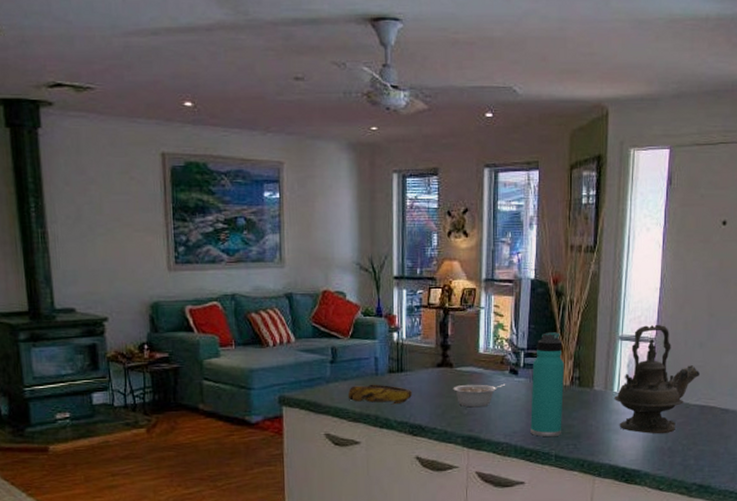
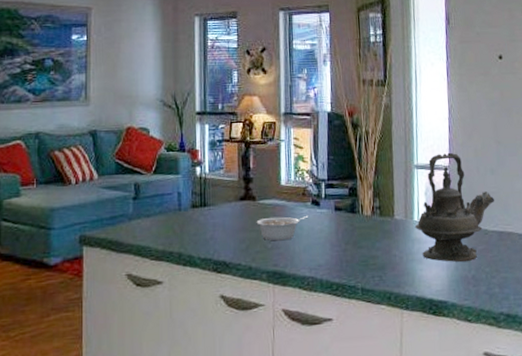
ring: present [347,384,413,405] -> none [150,219,216,241]
thermos bottle: present [531,332,565,437] -> none [333,162,367,270]

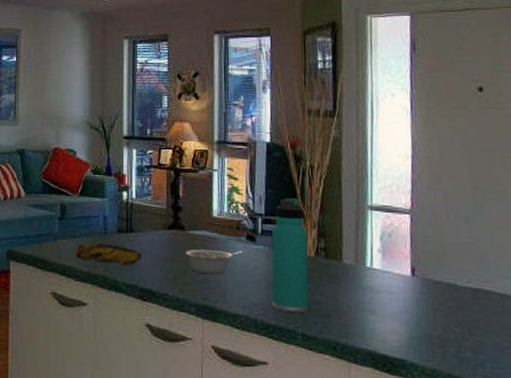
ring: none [150,219,216,241] -> present [75,243,143,266]
thermos bottle: none [333,162,367,270] -> present [271,198,309,313]
teapot: present [414,152,494,262] -> none [366,194,468,318]

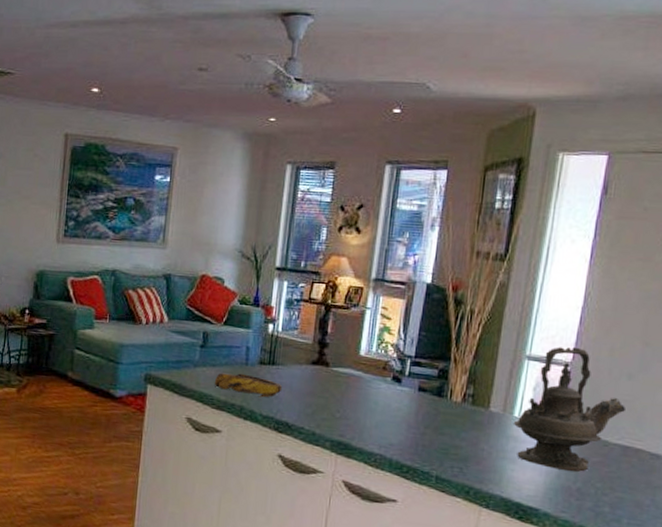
legume: present [185,249,242,275] -> none [326,386,385,412]
thermos bottle: present [271,198,309,313] -> none [410,342,458,456]
teapot: none [366,194,468,318] -> present [513,346,625,472]

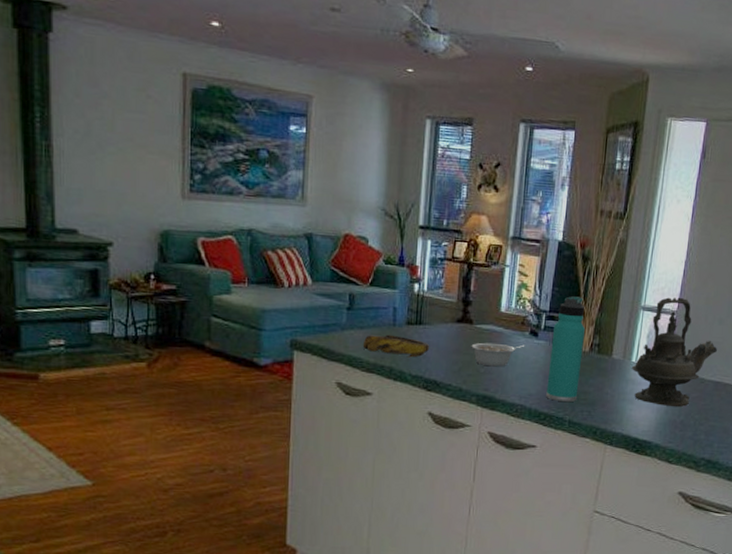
legume: none [326,386,385,412] -> present [471,342,524,367]
thermos bottle: none [410,342,458,456] -> present [546,296,586,403]

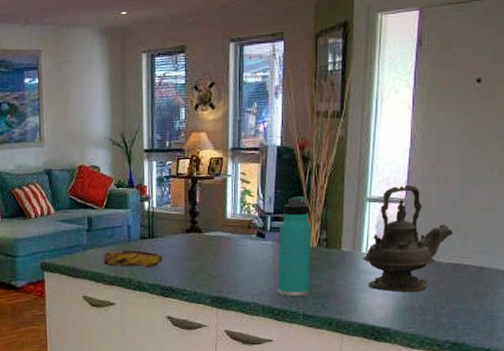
legume: present [471,342,524,367] -> none [201,246,252,270]

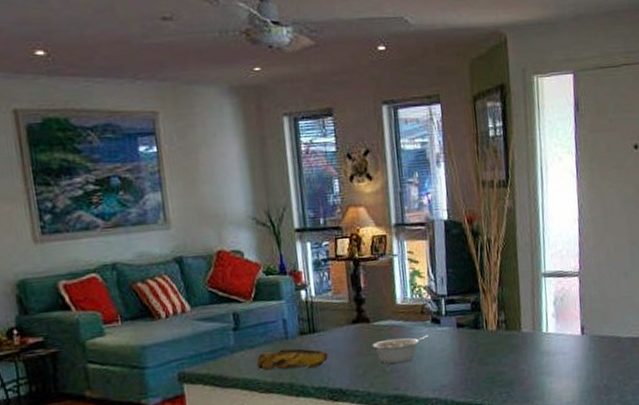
legume: none [201,246,252,270] -> present [372,334,428,364]
thermos bottle: present [278,196,312,297] -> none [455,274,493,388]
teapot: present [362,184,453,292] -> none [543,257,628,373]

